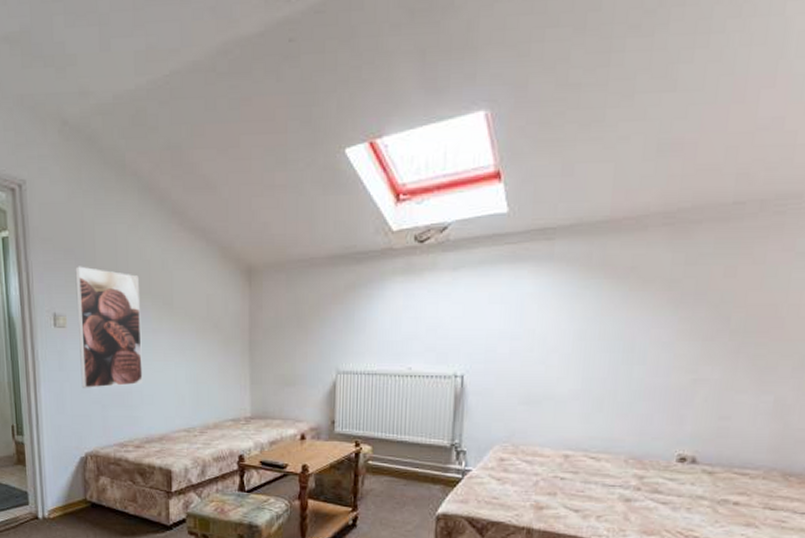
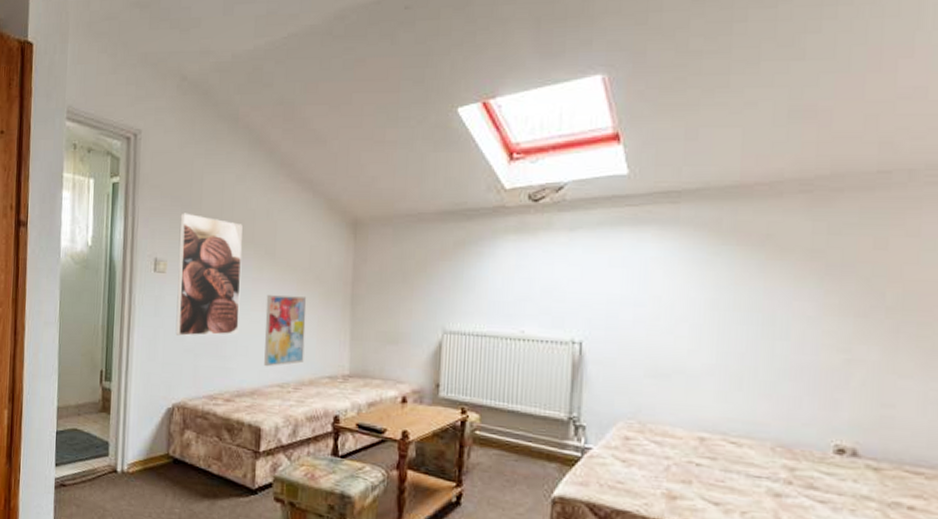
wall art: none [167,344,207,414] -> present [264,294,307,367]

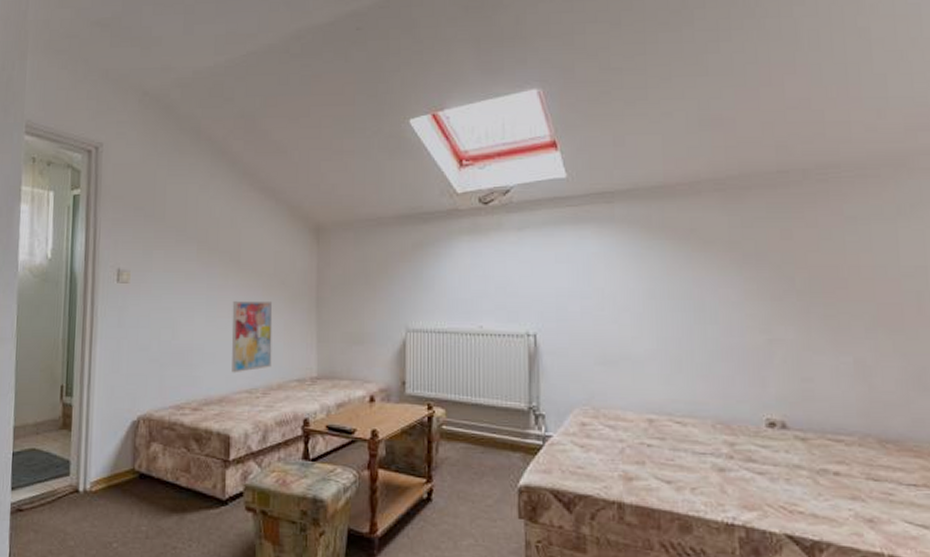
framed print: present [175,213,243,336] -> none [140,223,207,346]

